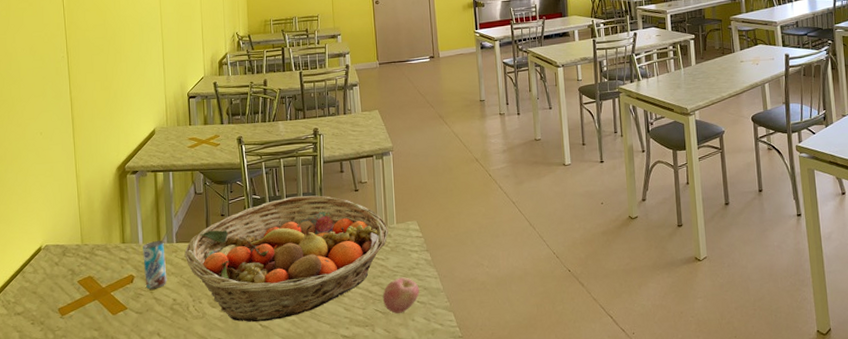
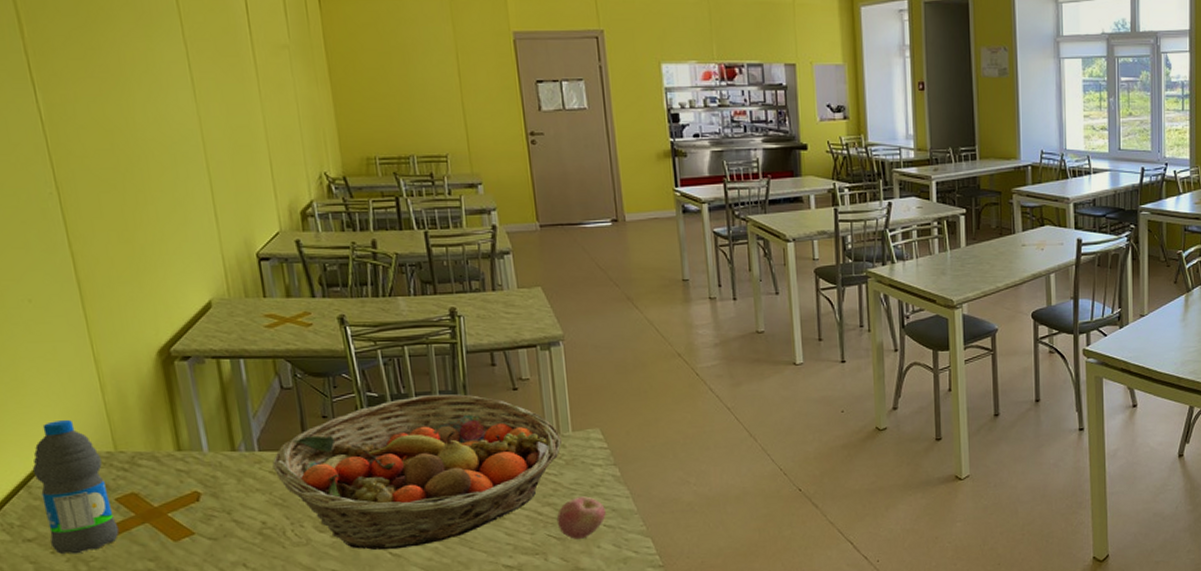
water bottle: none [28,220,78,325] -> present [33,419,120,554]
beverage can: present [143,241,167,290] -> none [209,448,251,510]

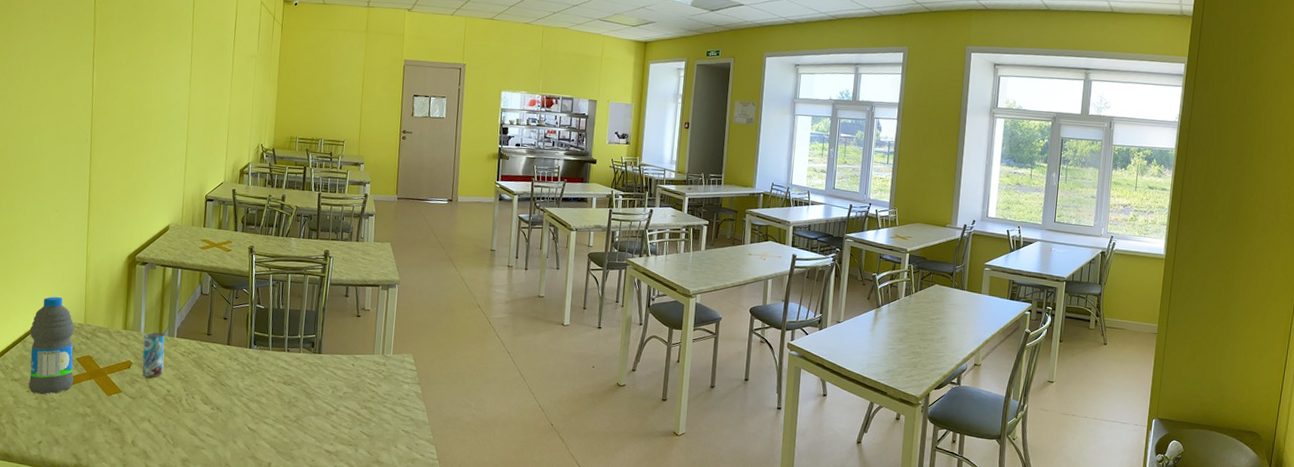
beverage can: none [209,448,251,510] -> present [142,332,165,378]
fruit basket: present [272,393,562,551] -> none [183,312,384,426]
apple: present [556,496,606,539] -> none [369,405,406,439]

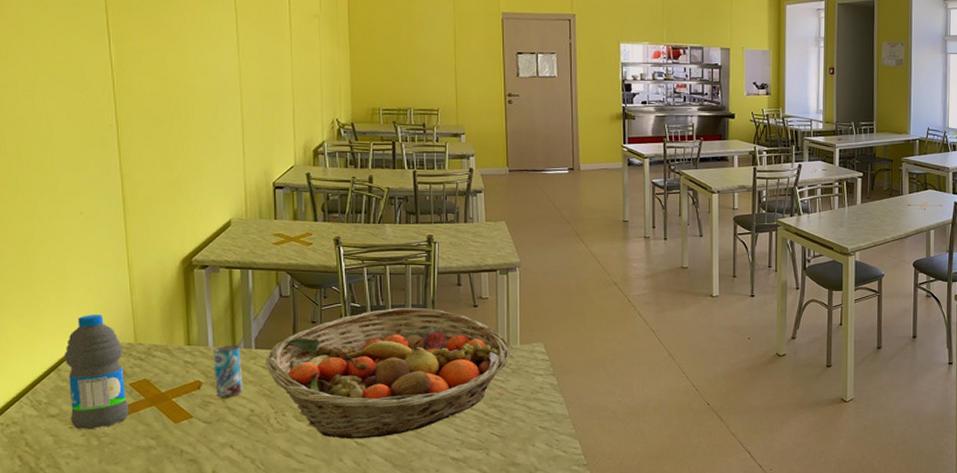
fruit basket: none [183,312,384,426] -> present [265,307,510,440]

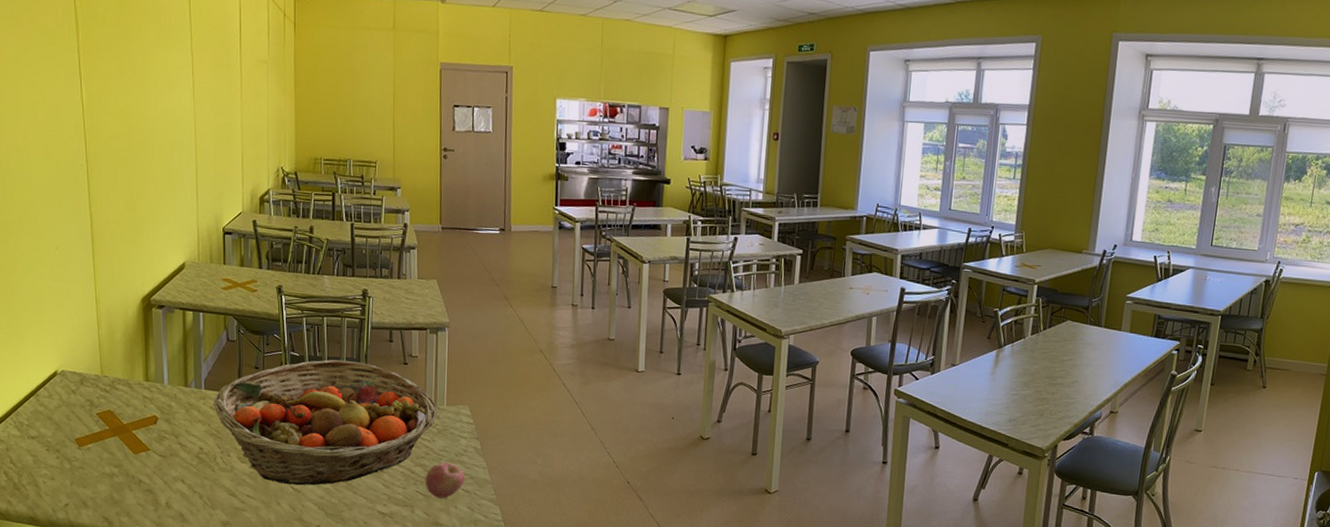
water bottle: present [65,314,130,430] -> none [43,345,96,454]
beverage can: present [213,345,243,398] -> none [168,384,194,435]
apple: none [500,401,542,438] -> present [425,462,465,499]

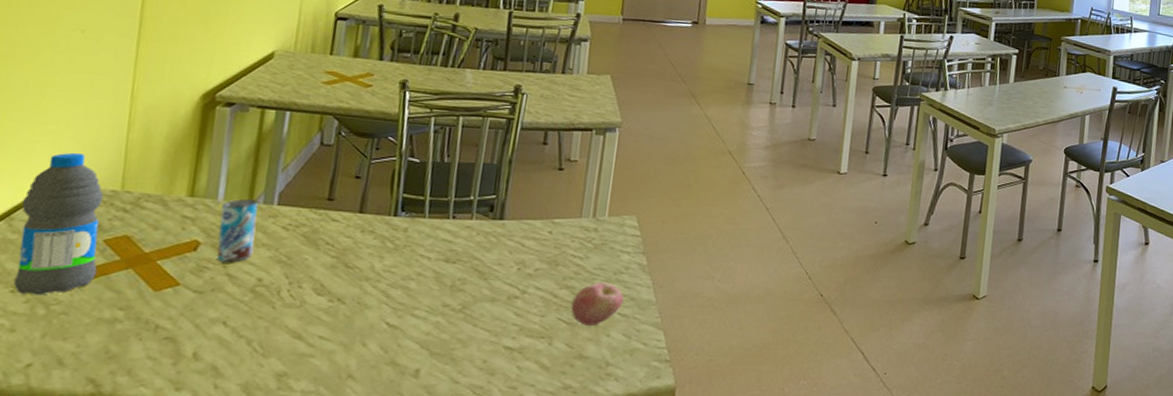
water bottle: none [43,345,96,454] -> present [14,152,104,296]
beverage can: none [168,384,194,435] -> present [217,199,258,263]
fruit basket: present [213,360,437,486] -> none [287,166,596,320]

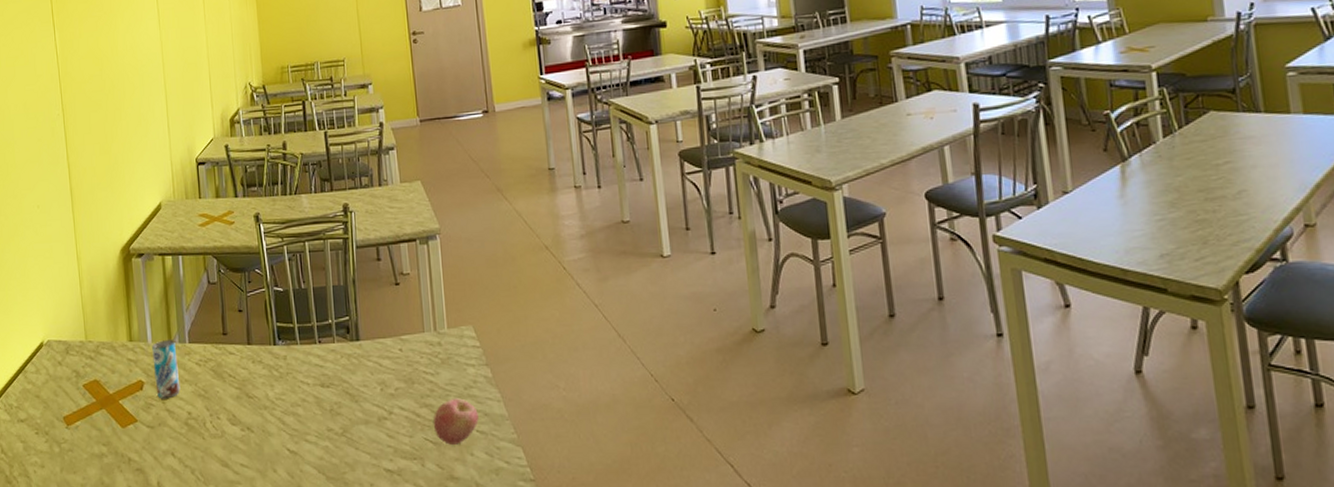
water bottle: present [14,152,104,296] -> none [30,311,84,436]

